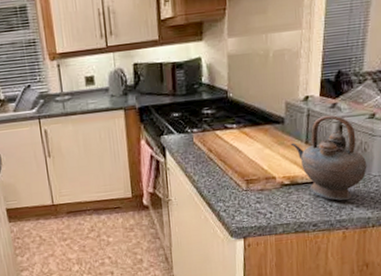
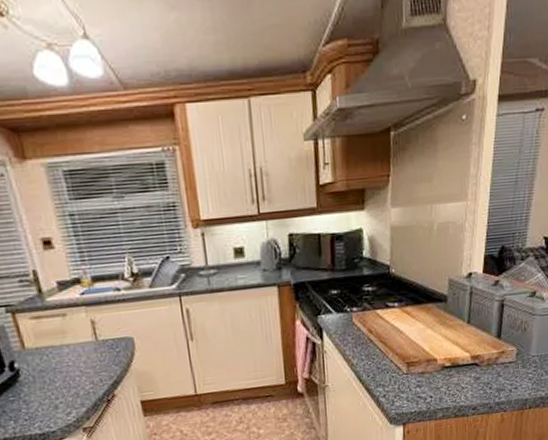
teapot: present [290,114,367,201] -> none [452,292,526,383]

